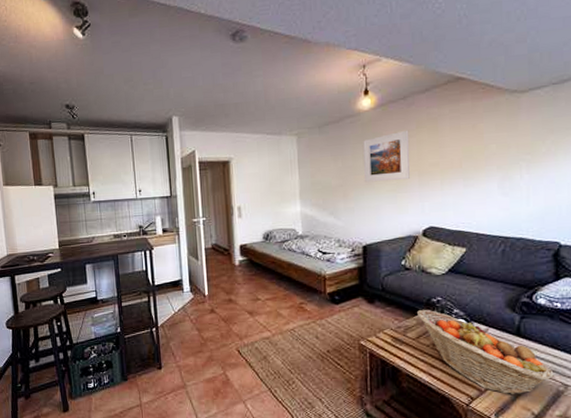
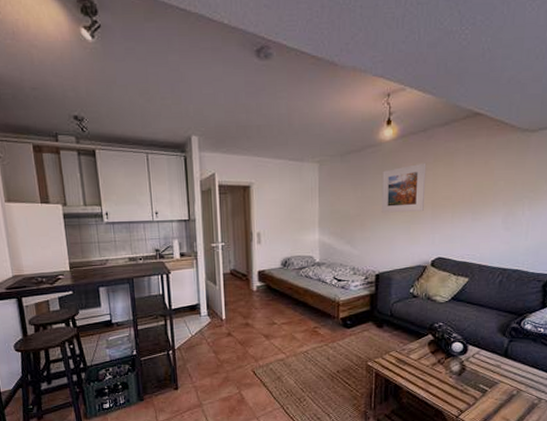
fruit basket: present [417,310,555,395] -> none [420,334,532,408]

